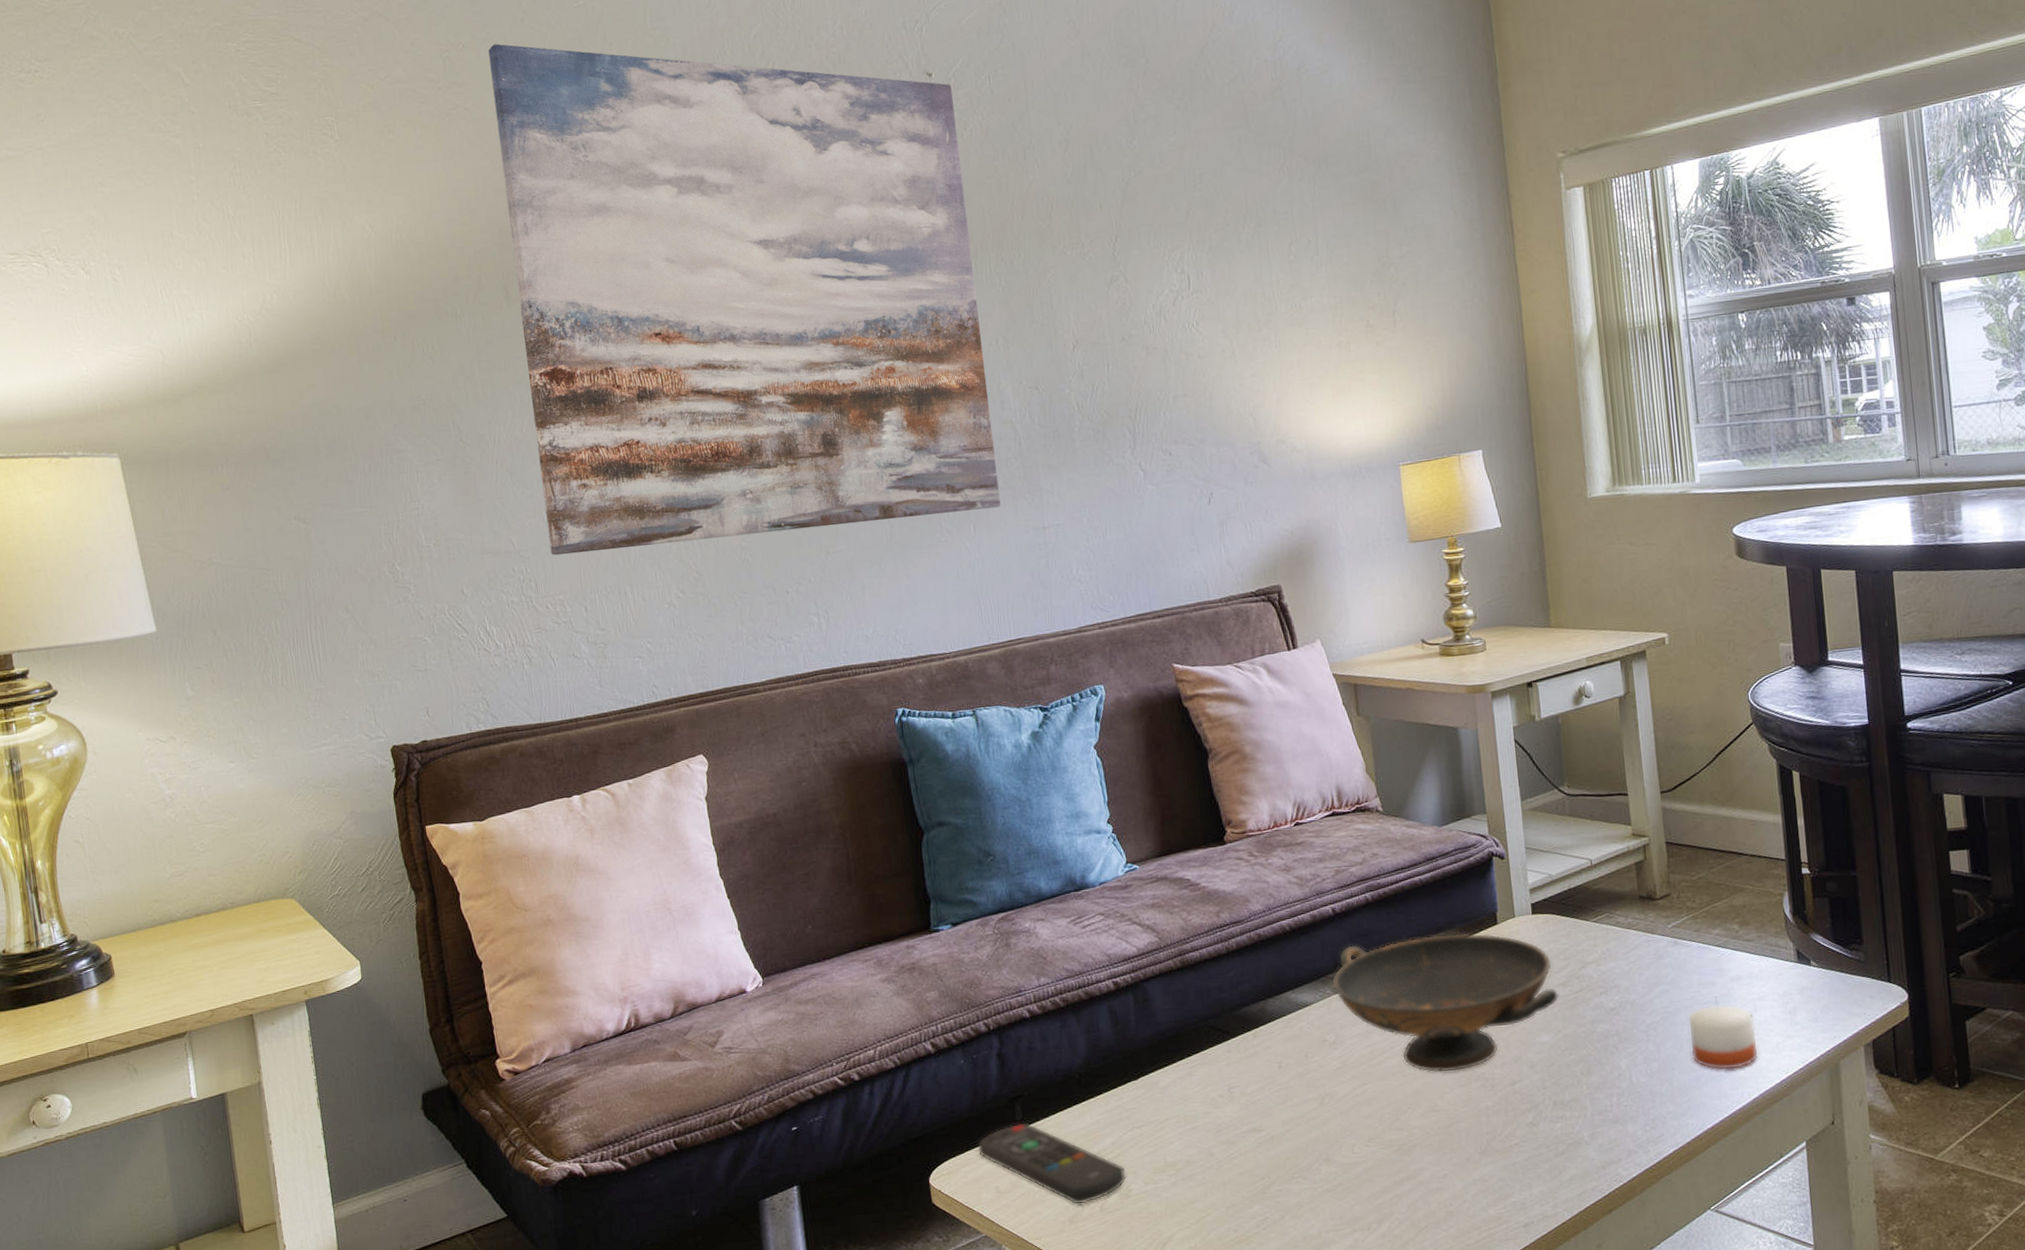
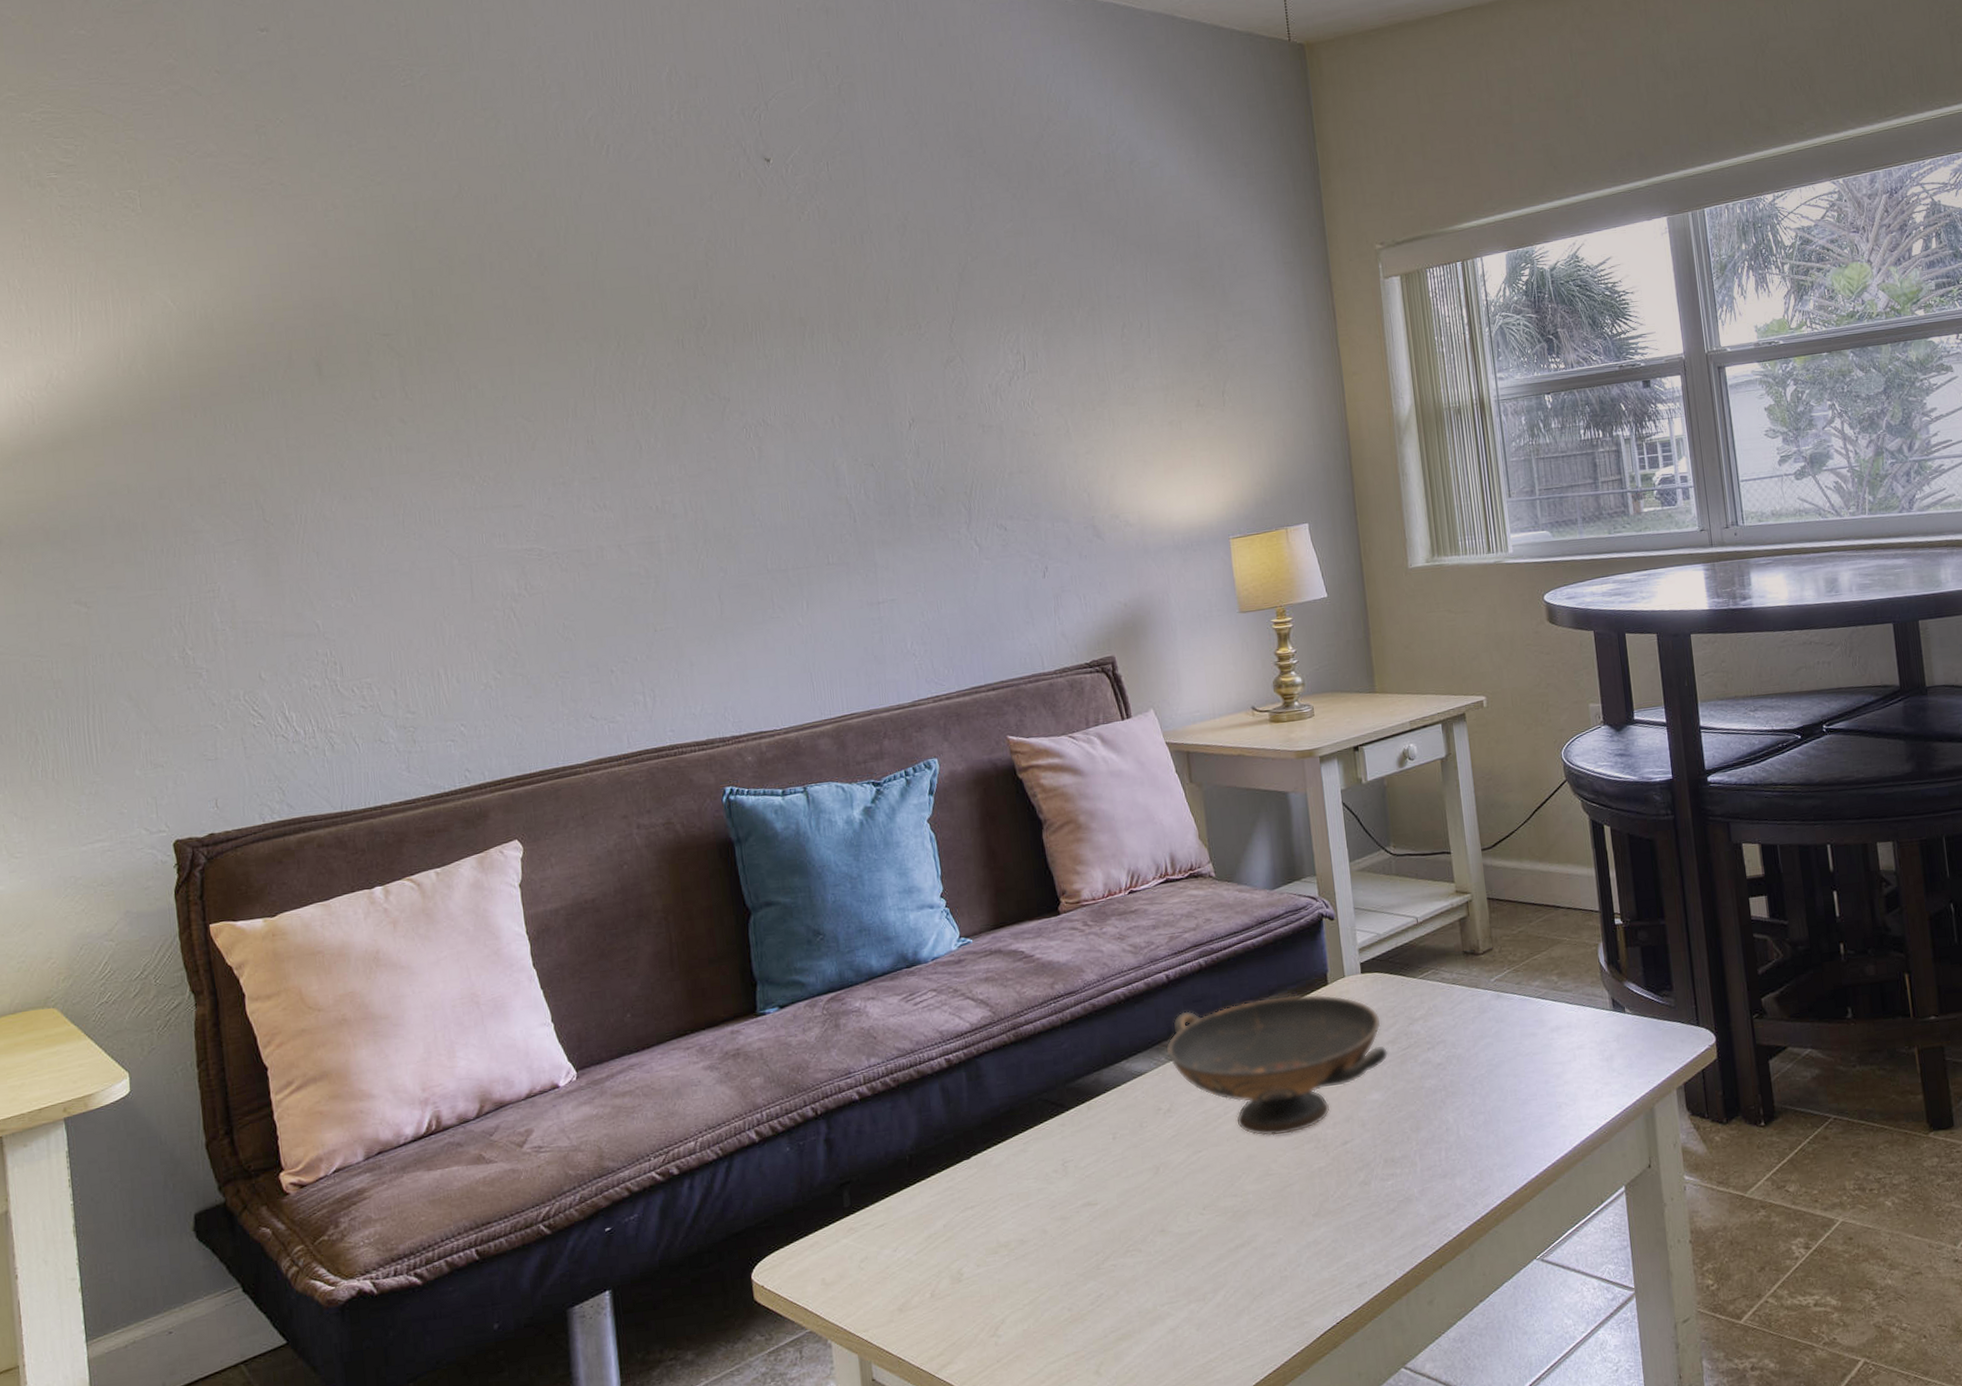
wall art: present [488,43,1001,556] -> none [308,120,834,638]
remote control: present [977,1122,1126,1205] -> none [803,1209,958,1293]
candle: present [1688,1000,1758,1070] -> none [1511,1050,1578,1120]

